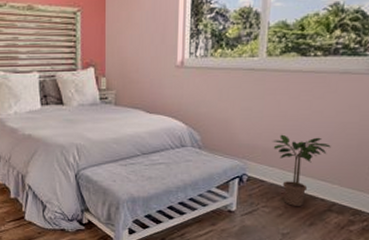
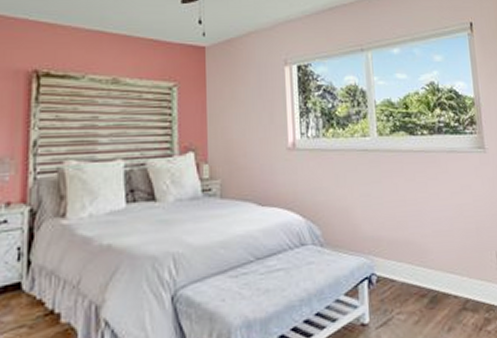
potted plant: present [272,134,331,206] -> none [396,222,453,309]

